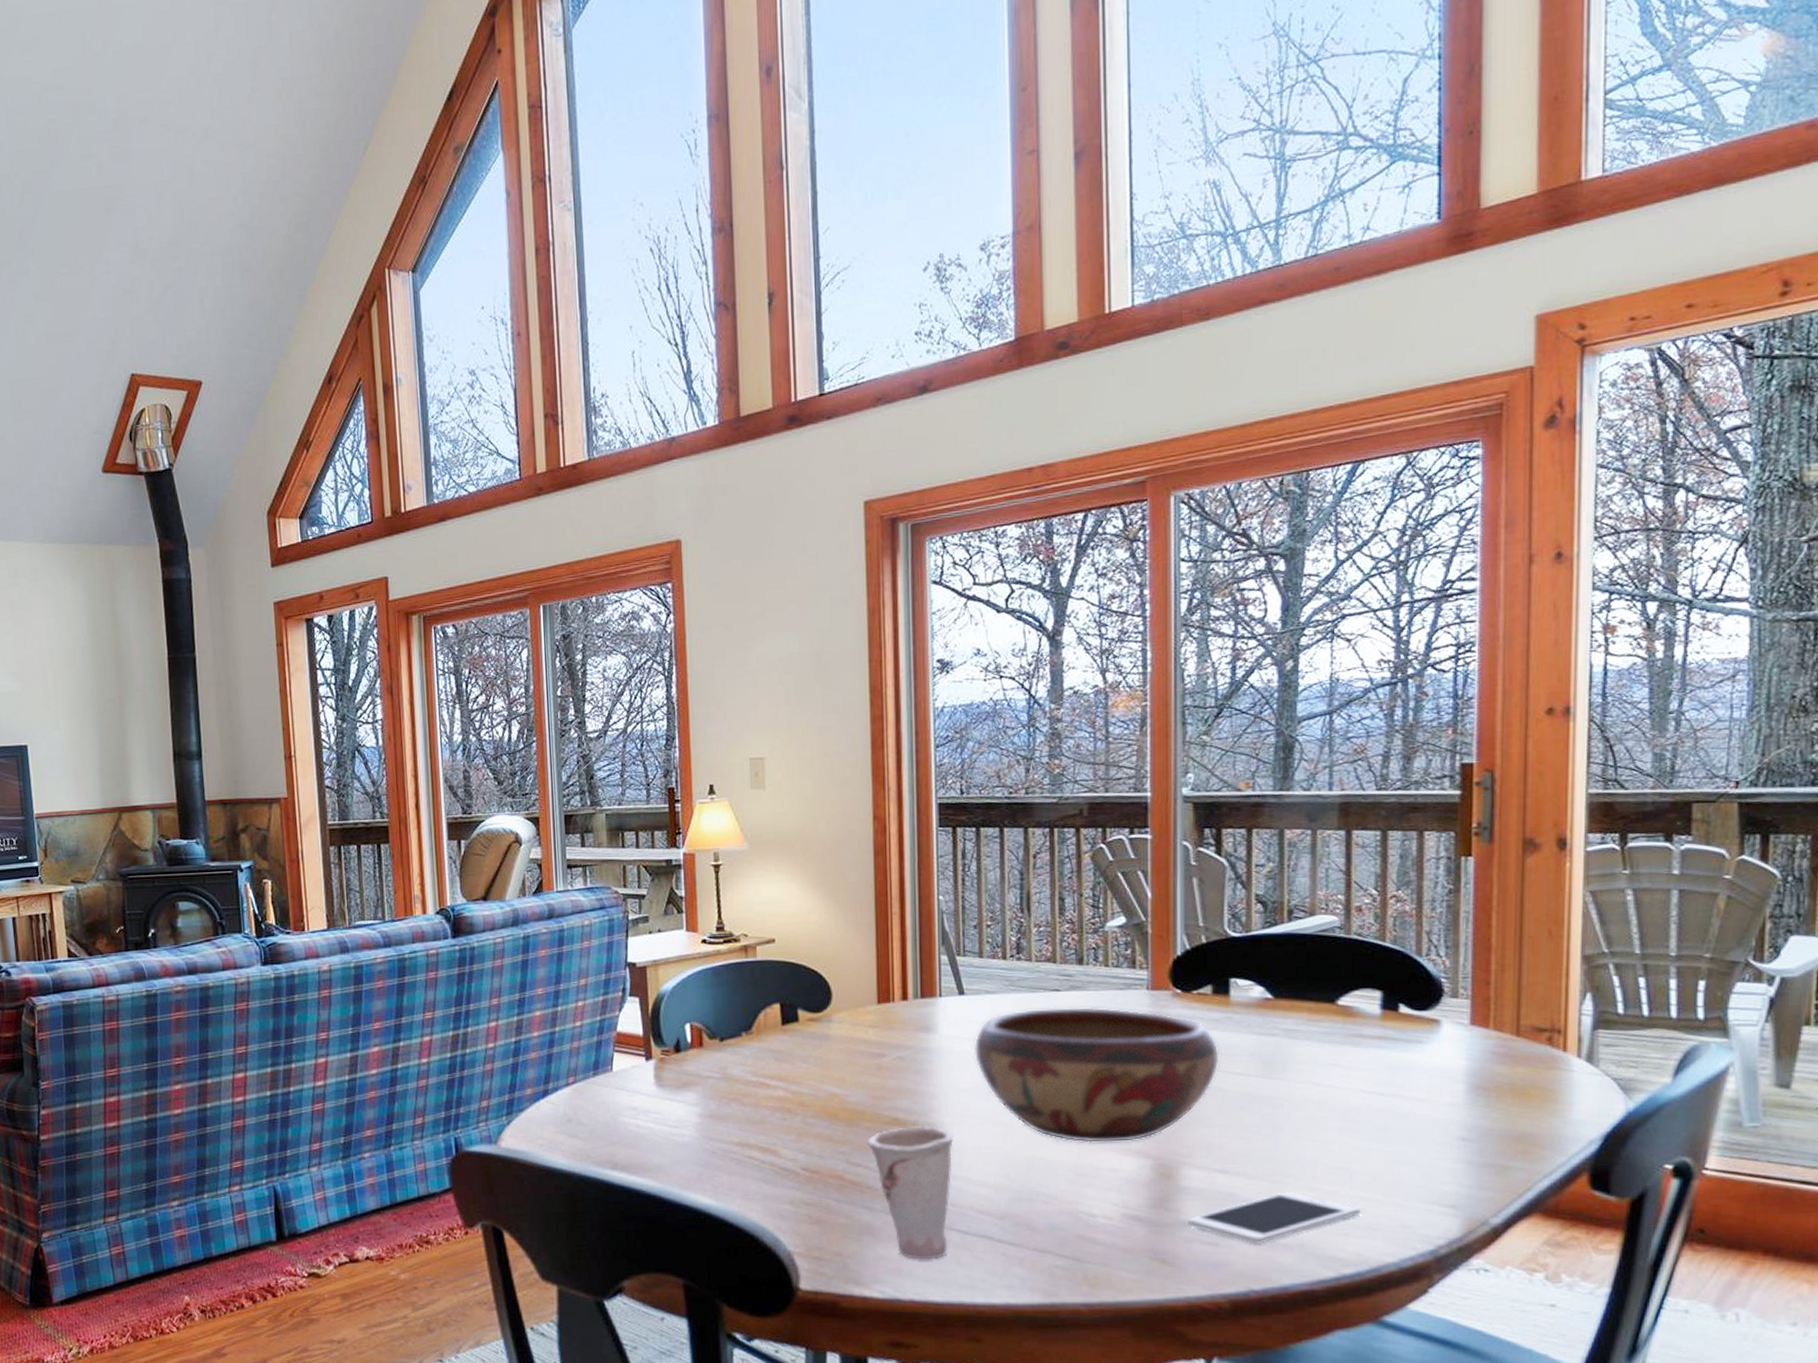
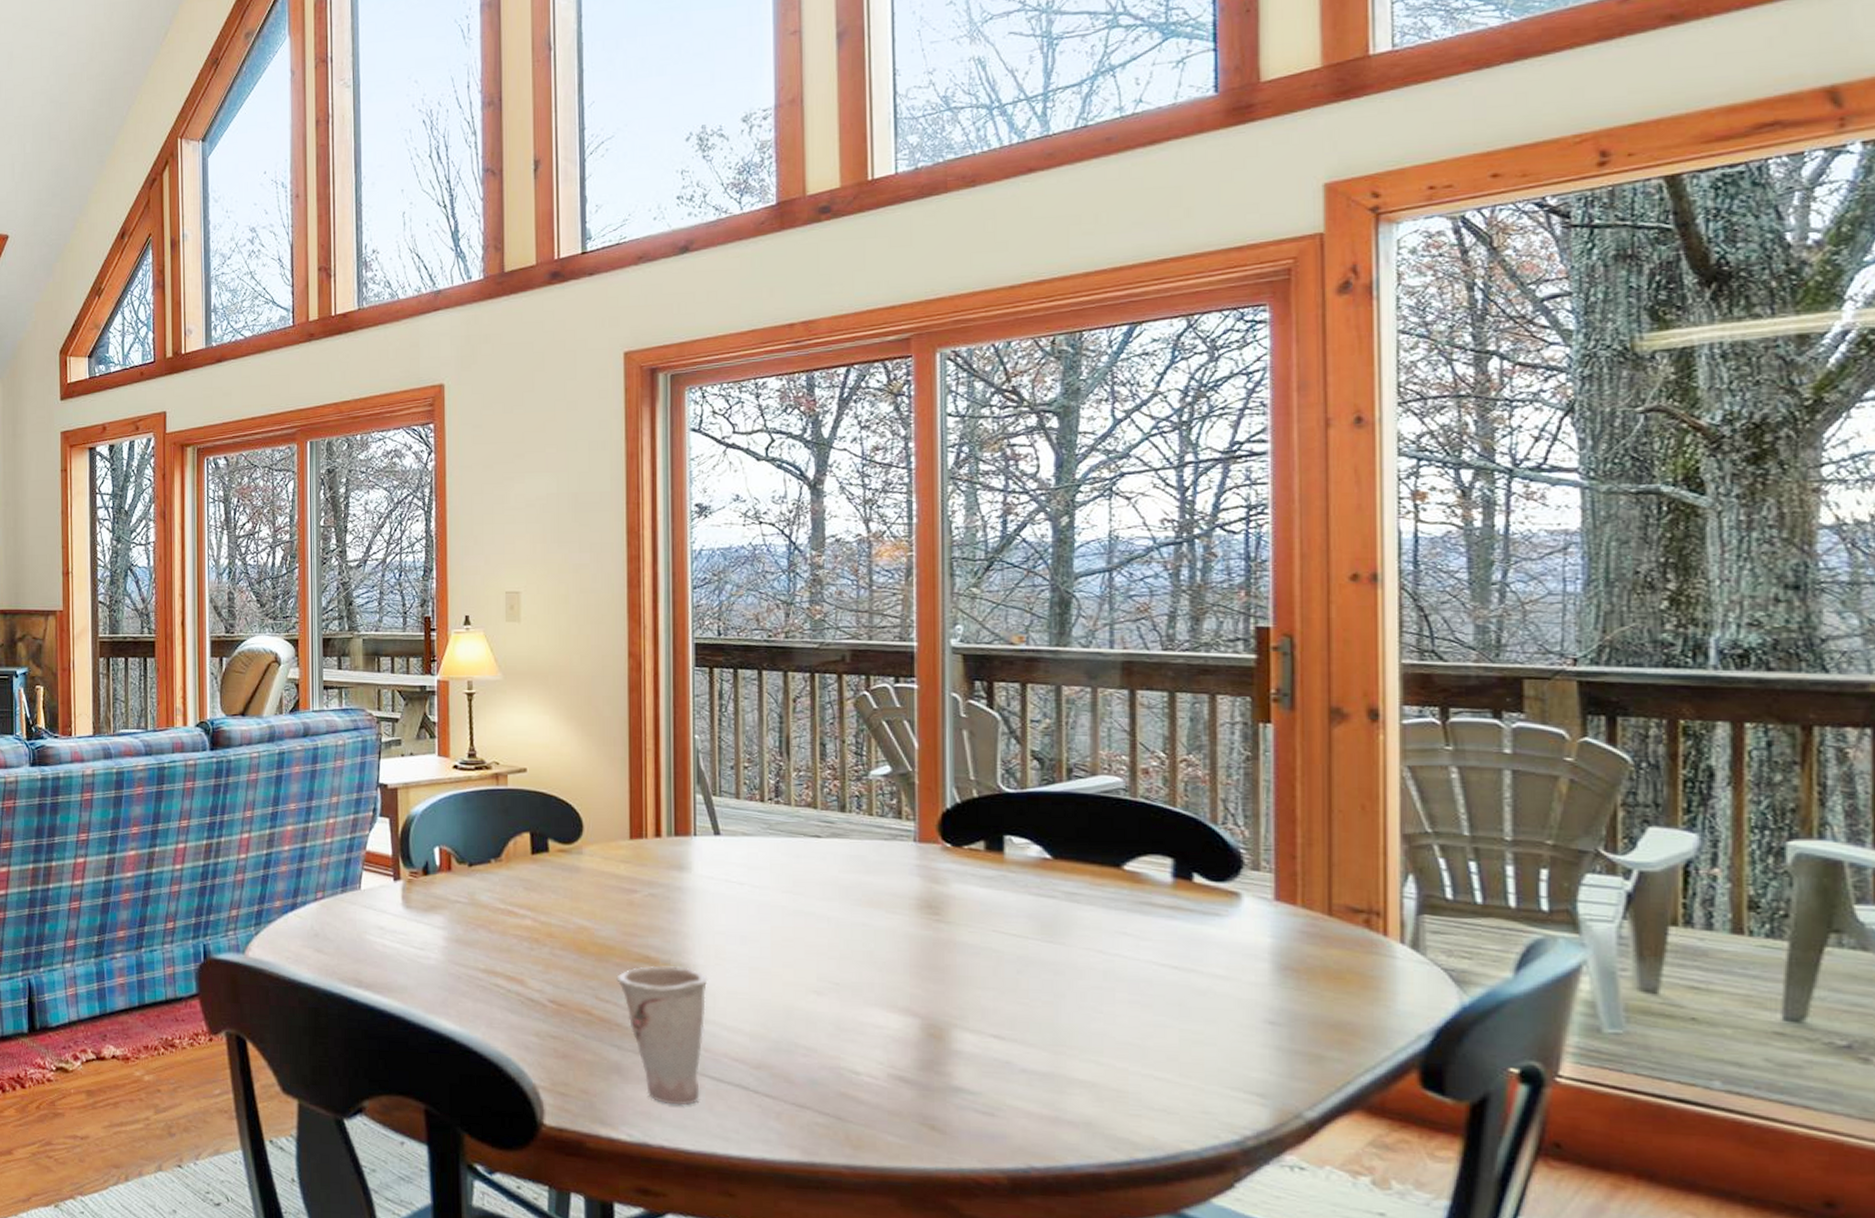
decorative bowl: present [974,1006,1219,1144] -> none [729,853,994,999]
cell phone: present [1188,1192,1360,1244] -> none [961,1064,1154,1118]

